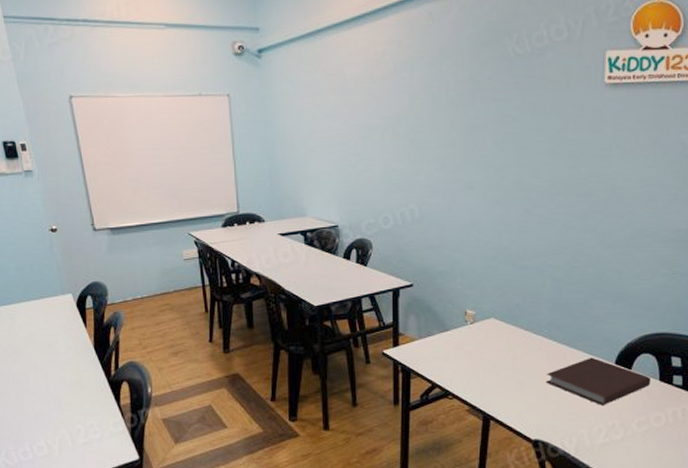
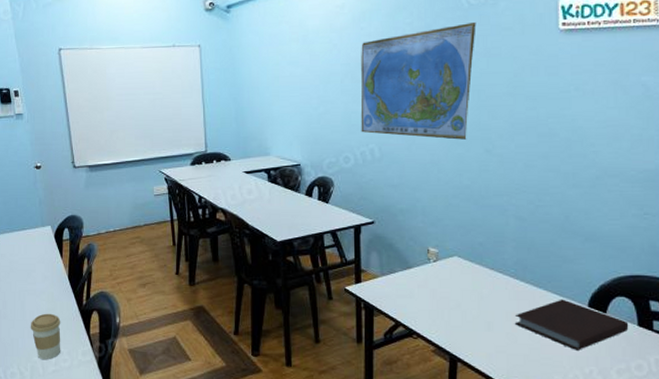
coffee cup: none [55,385,91,432] -> present [30,313,61,359]
world map: none [401,73,522,200] -> present [360,21,476,140]

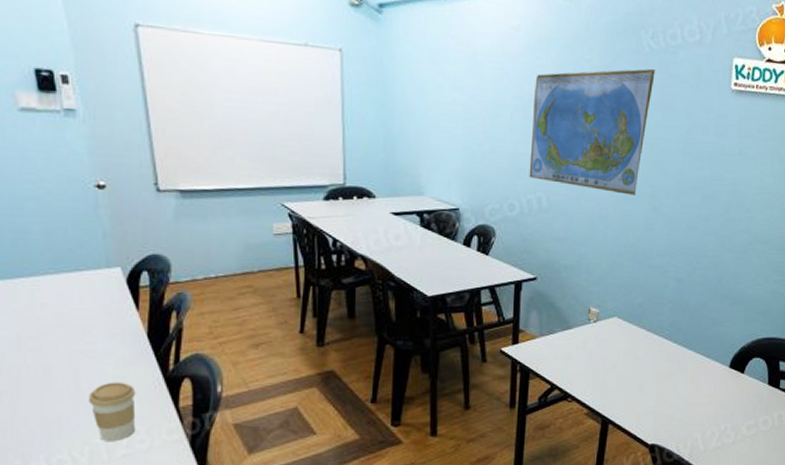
notebook: present [514,299,629,350] -> none [664,360,761,409]

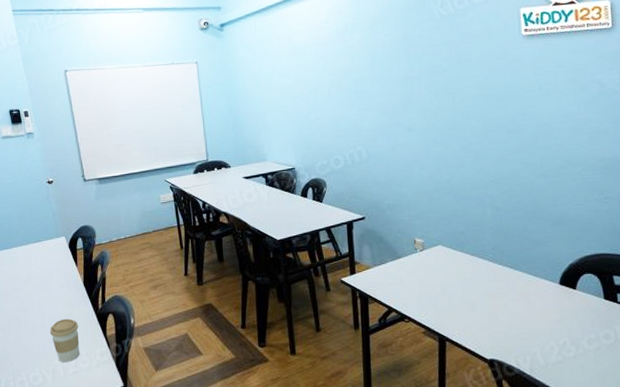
world map: present [529,68,656,195] -> none [345,31,448,139]

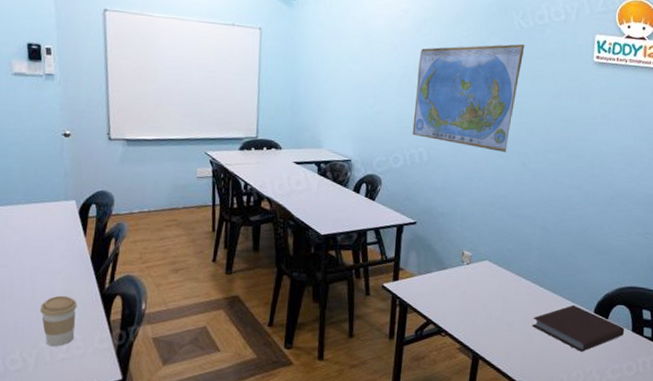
world map: none [345,31,448,139] -> present [412,43,525,152]
notebook: none [495,278,596,324] -> present [532,305,625,352]

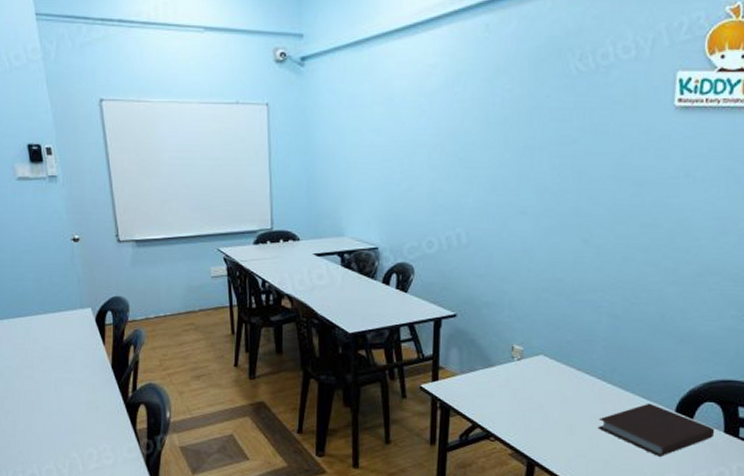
coffee cup: present [39,295,78,346] -> none [68,405,104,456]
world map: present [412,43,525,152] -> none [447,92,584,227]

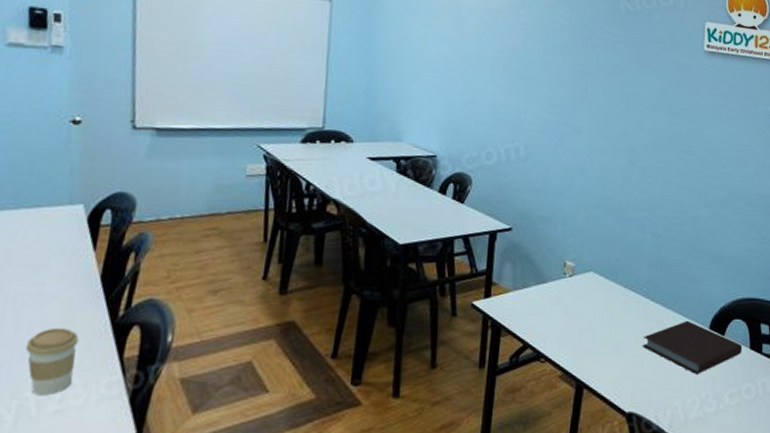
coffee cup: none [68,405,104,456] -> present [25,327,79,394]

